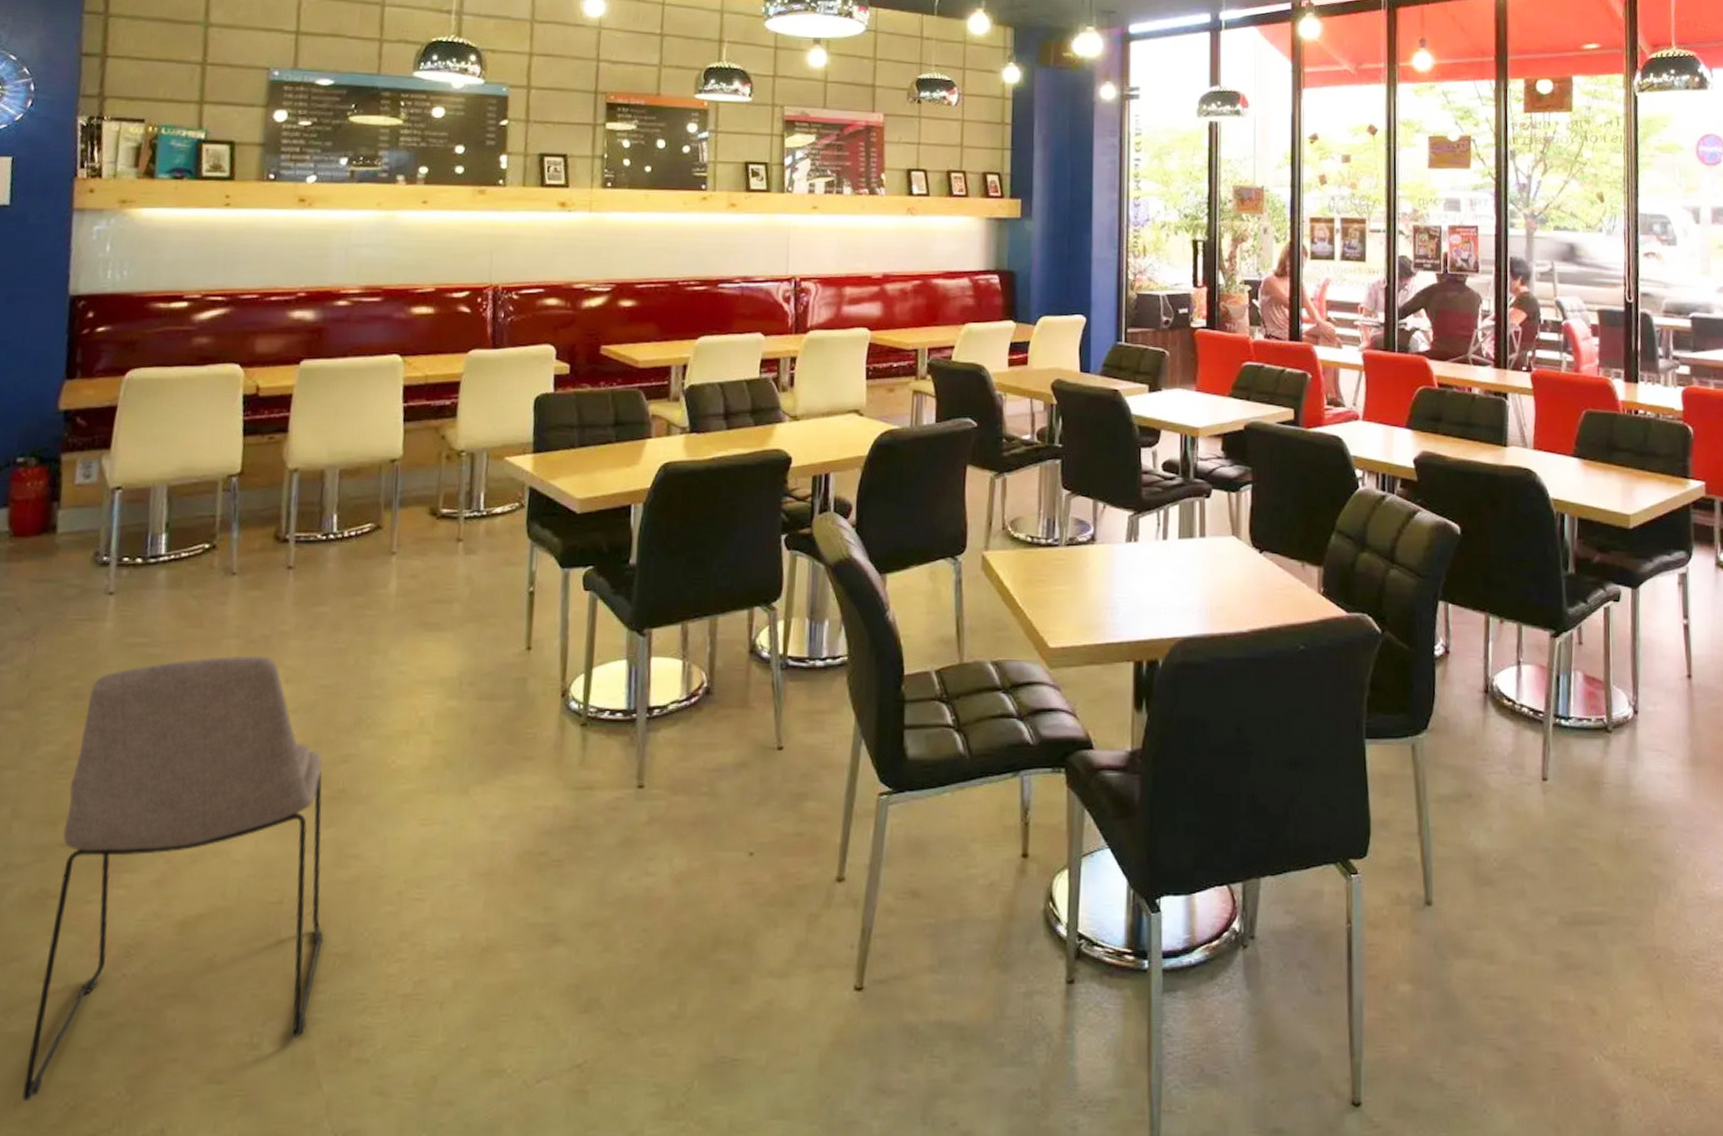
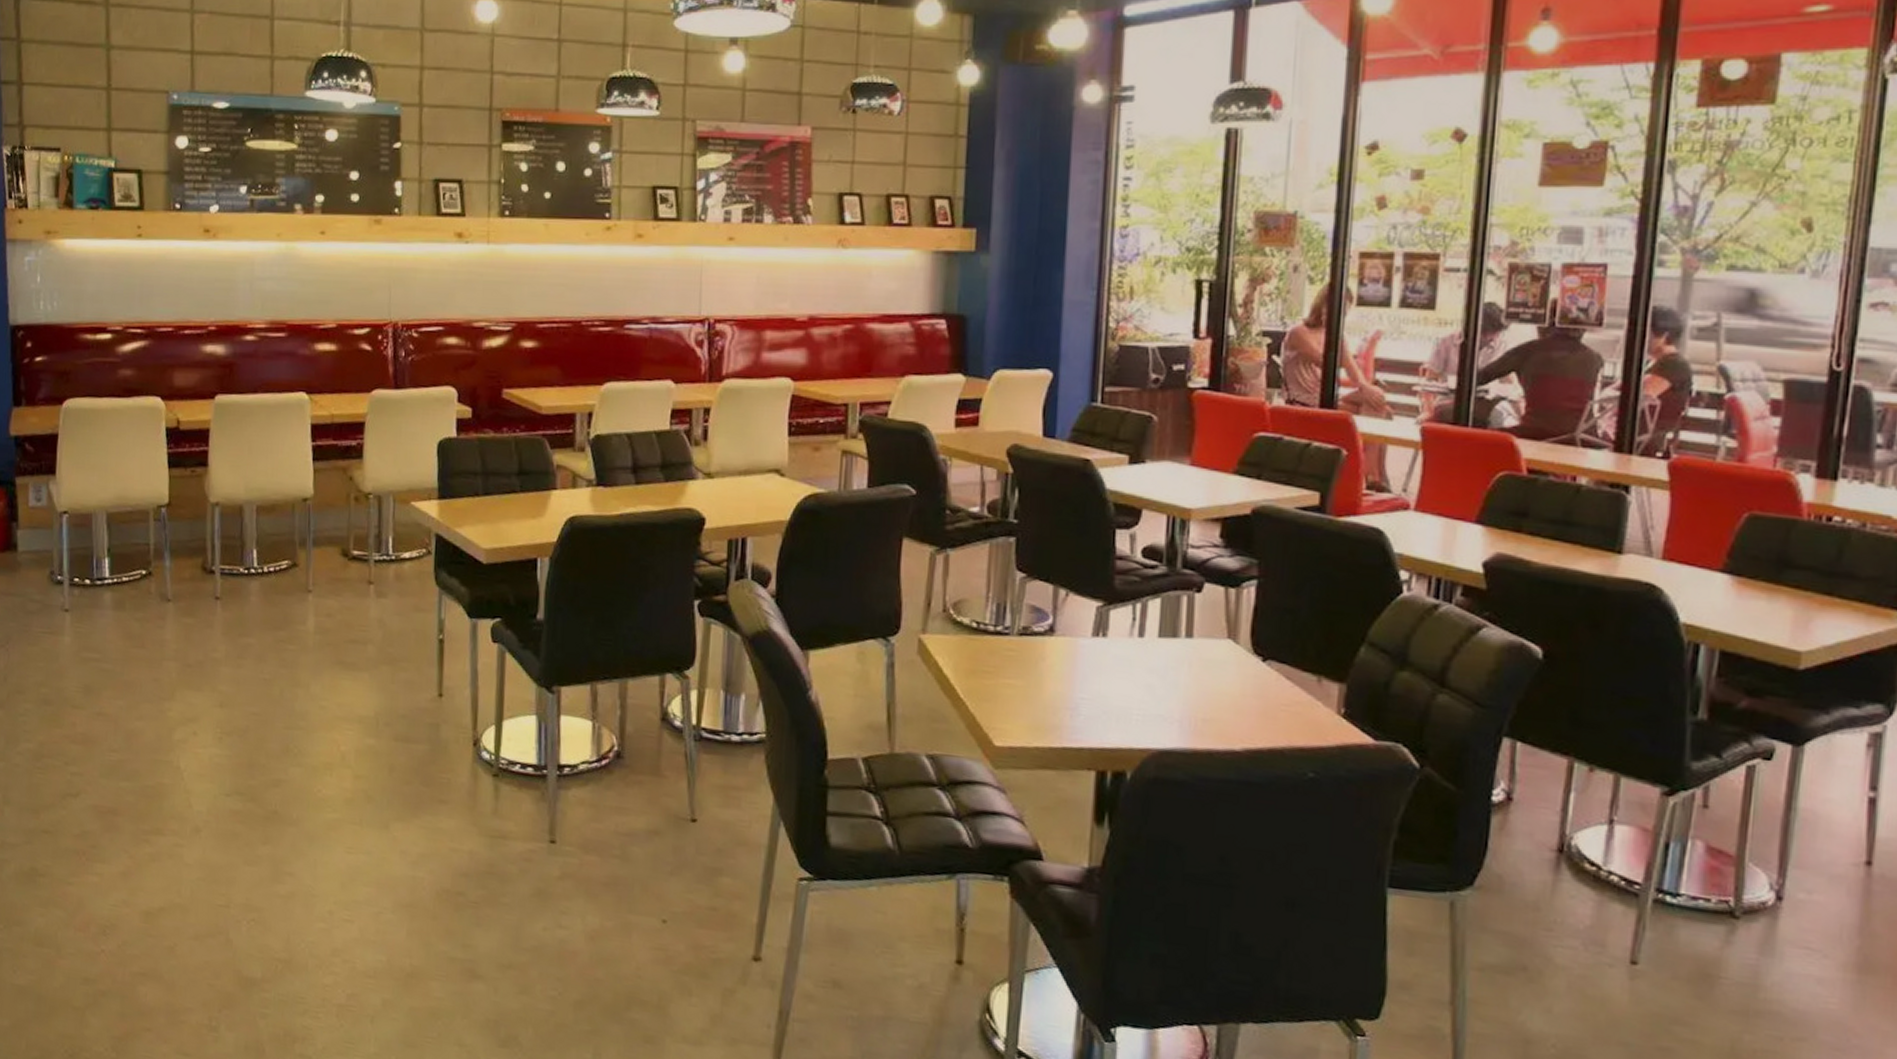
chair: present [21,655,323,1101] -> none [30,677,266,1044]

